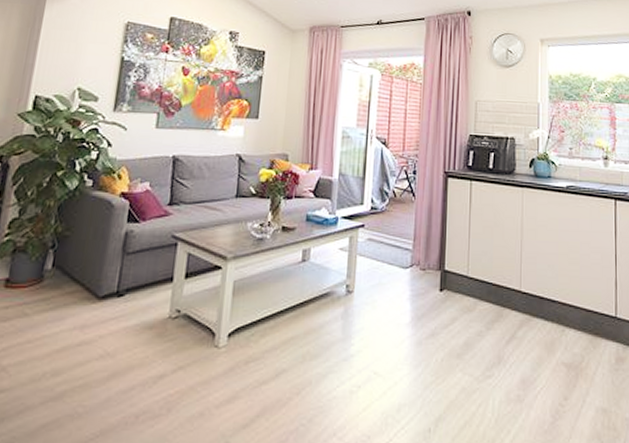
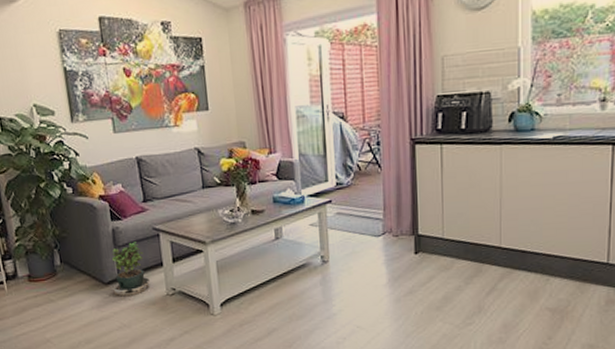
potted plant: none [105,249,154,321] -> present [111,242,150,300]

